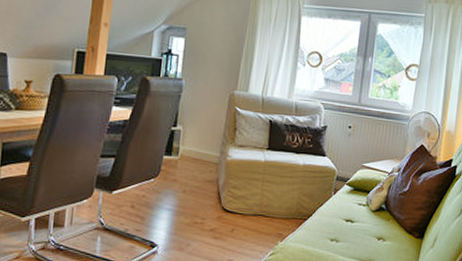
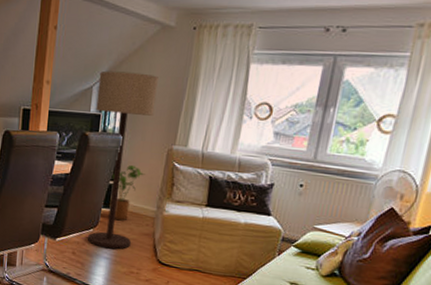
floor lamp: none [148,16,219,199] -> present [88,70,158,249]
house plant: none [174,111,208,169] -> present [111,165,145,221]

